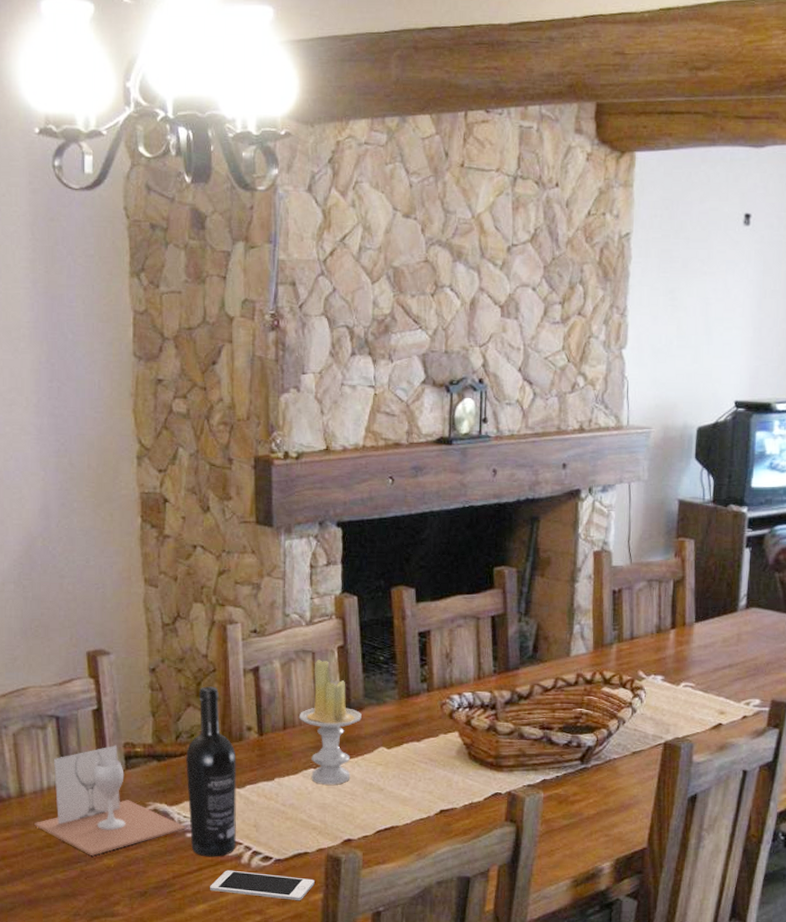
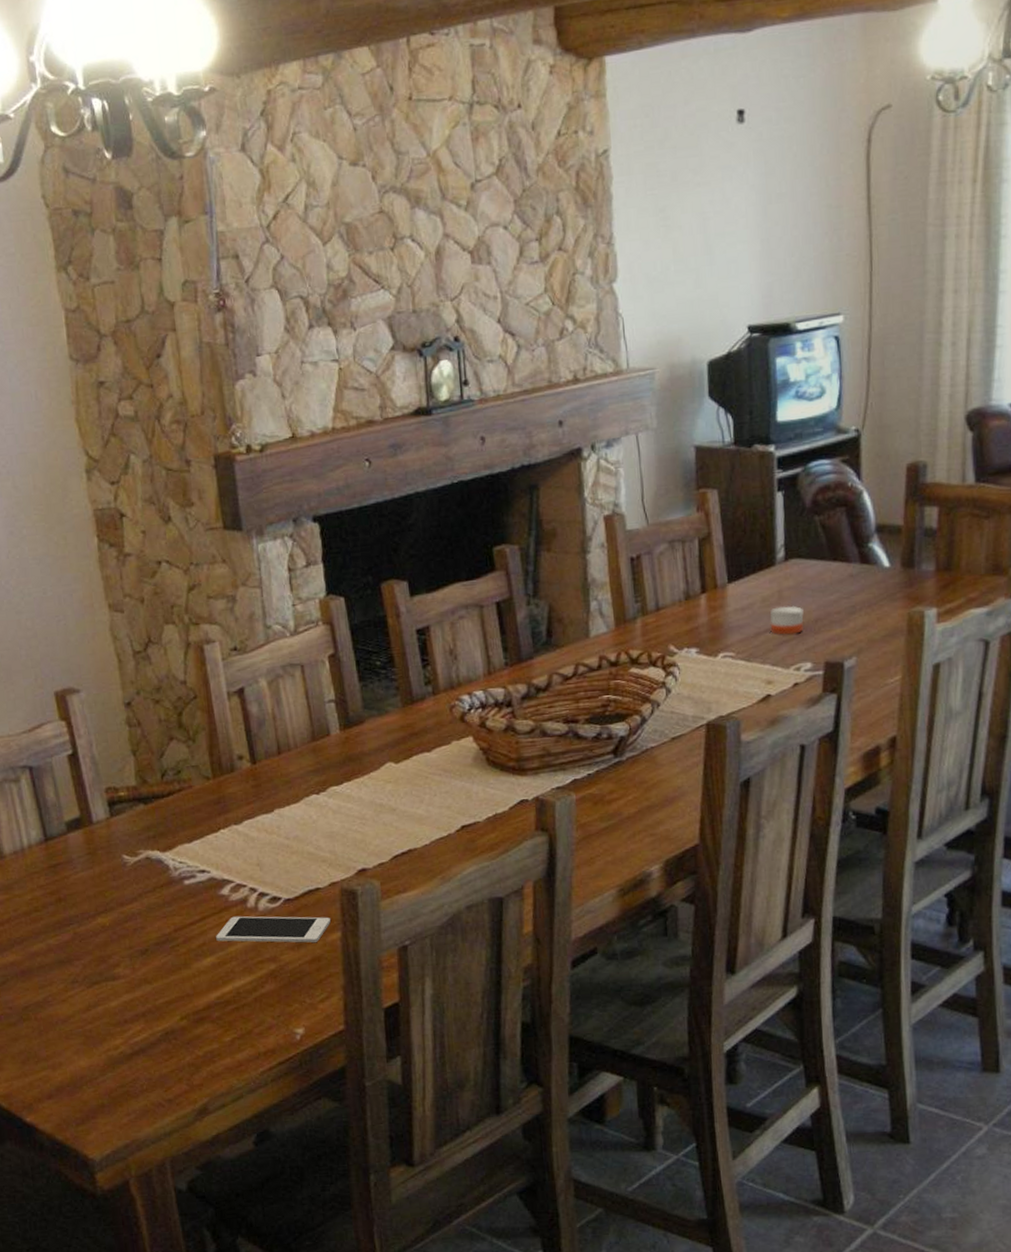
wine glass: present [34,745,187,855] -> none [18,791,184,915]
wine bottle: present [186,686,236,857] -> none [174,715,240,905]
candle: present [298,659,362,785] -> none [293,672,363,811]
candle: none [727,648,758,673] -> present [770,605,804,635]

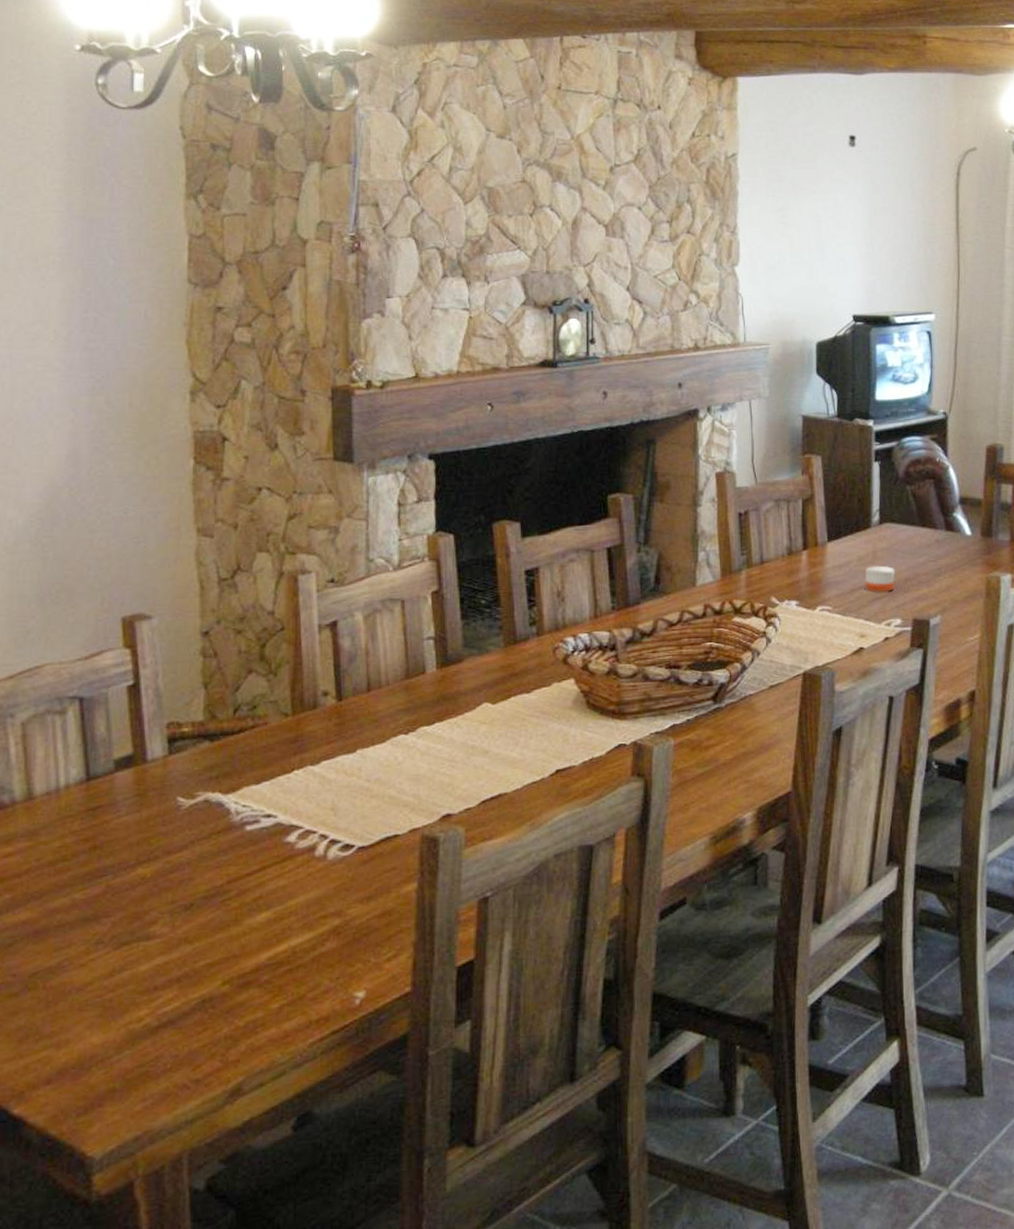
cell phone: present [216,916,331,943] -> none [275,865,407,895]

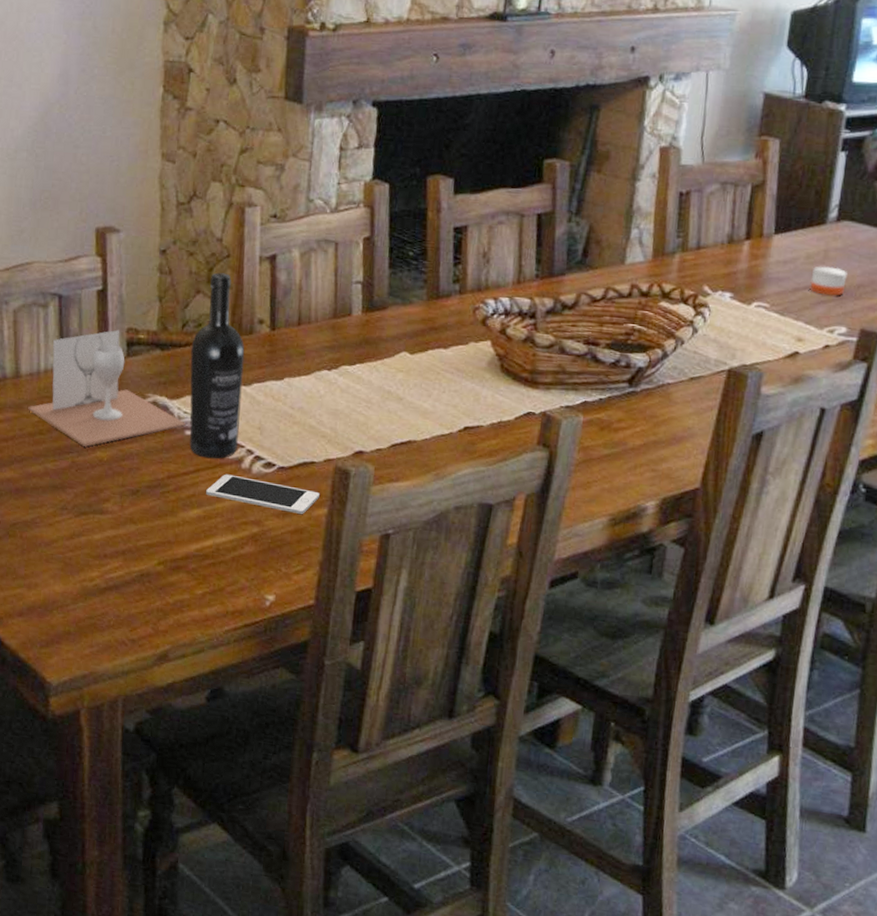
wine glass: none [46,726,246,865] -> present [28,329,187,446]
wine bottle: none [246,647,309,853] -> present [189,272,245,459]
cell phone: none [275,865,407,895] -> present [206,474,320,514]

